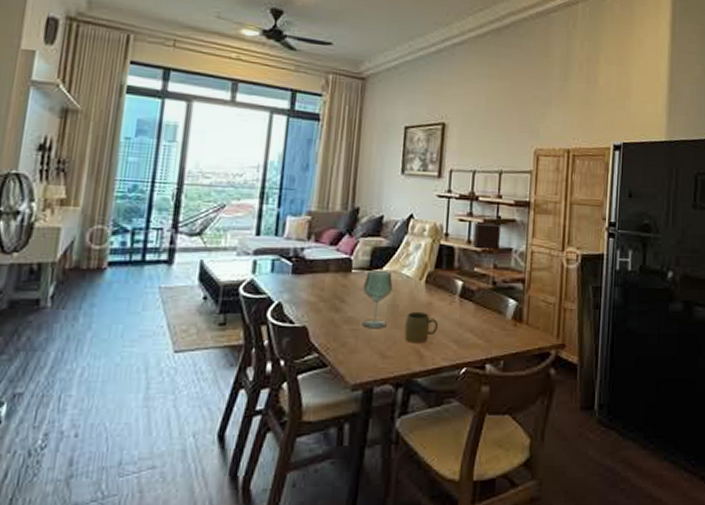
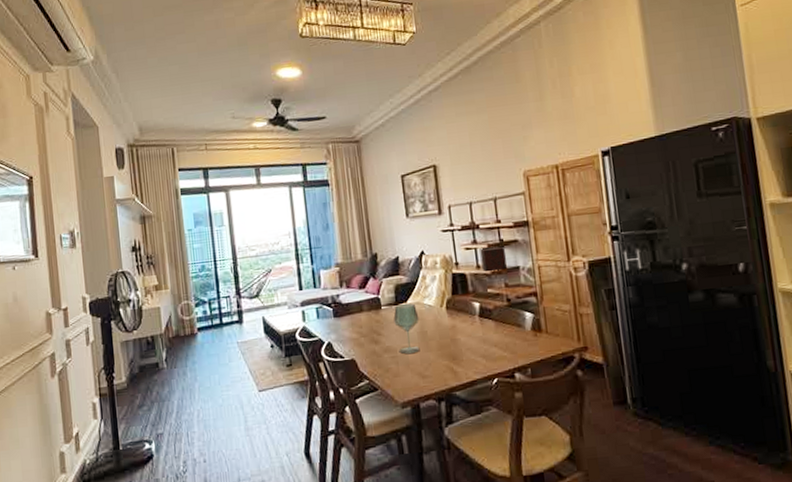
mug: present [404,311,438,344] -> none [435,334,465,363]

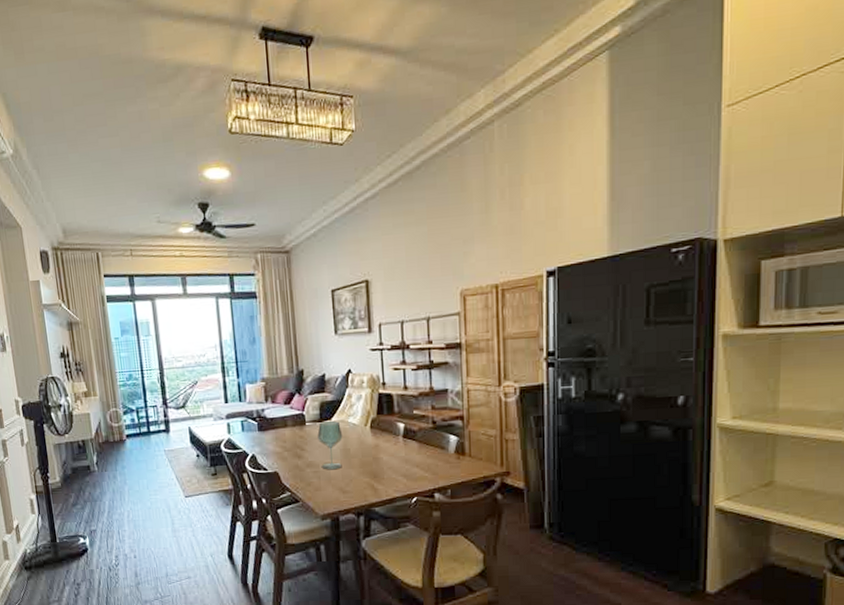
decorative box: present [480,246,507,272] -> none [409,368,435,394]

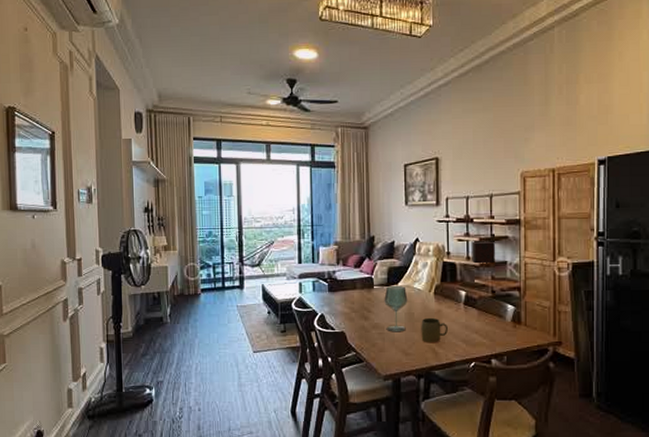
mug: none [358,452,387,480] -> present [421,317,448,343]
decorative box: none [409,368,435,394] -> present [472,241,495,264]

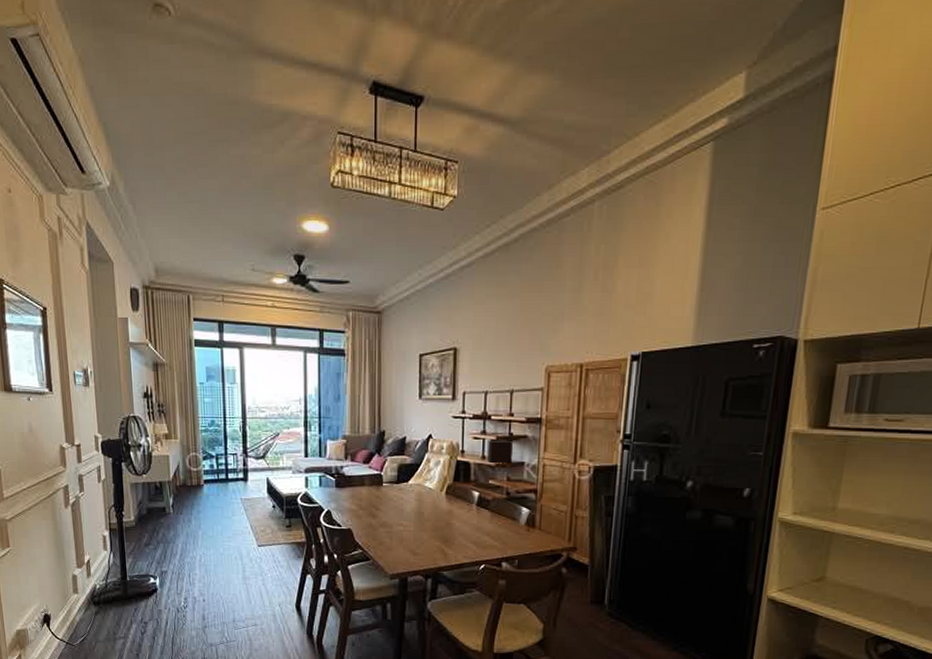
wine glass: present [384,285,408,332] -> none [393,483,418,532]
mug: present [421,317,448,343] -> none [430,517,458,544]

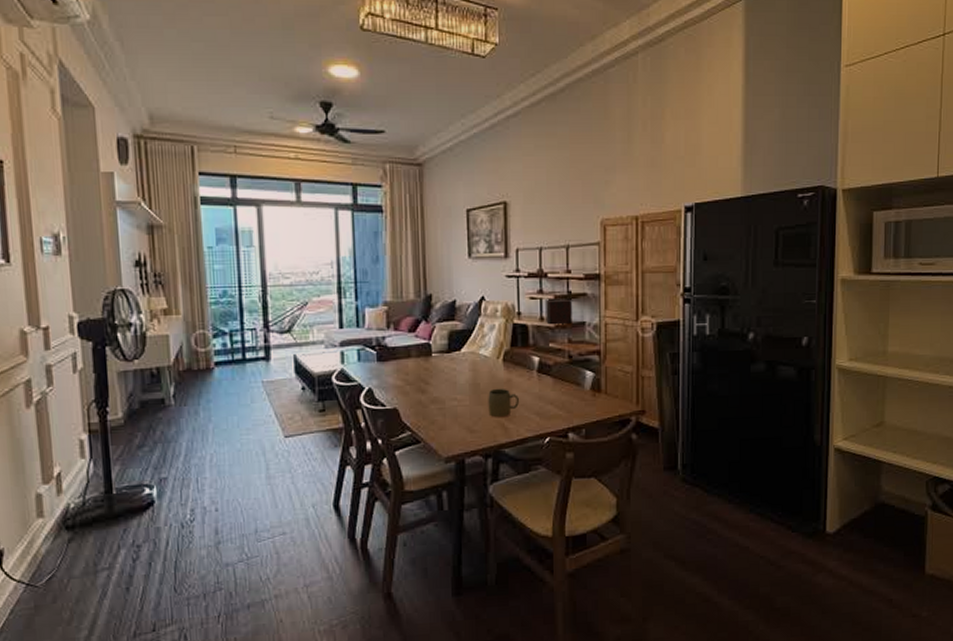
mug: none [430,517,458,544] -> present [488,388,519,418]

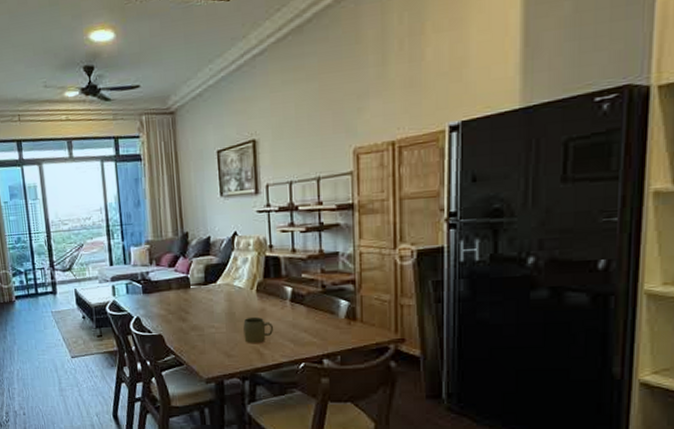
decorative box: present [546,299,572,325] -> none [297,230,325,257]

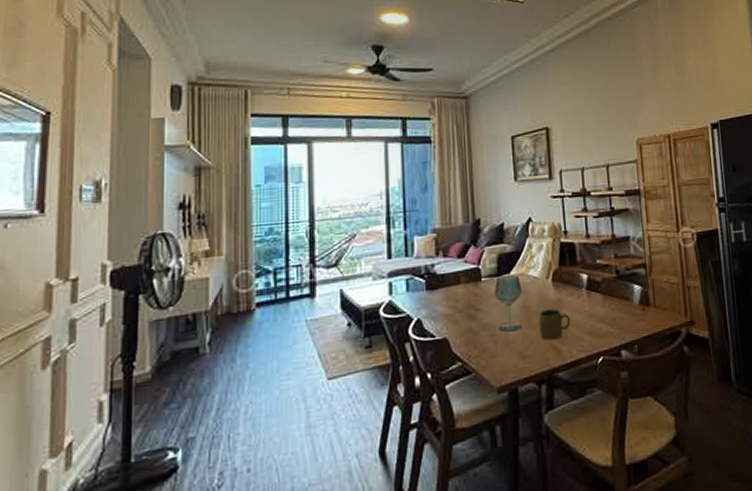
wine glass: none [202,284,228,334] -> present [494,274,523,332]

